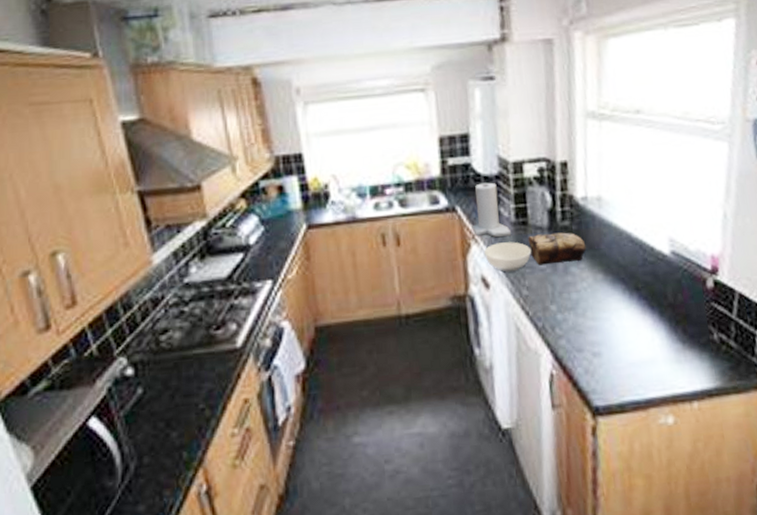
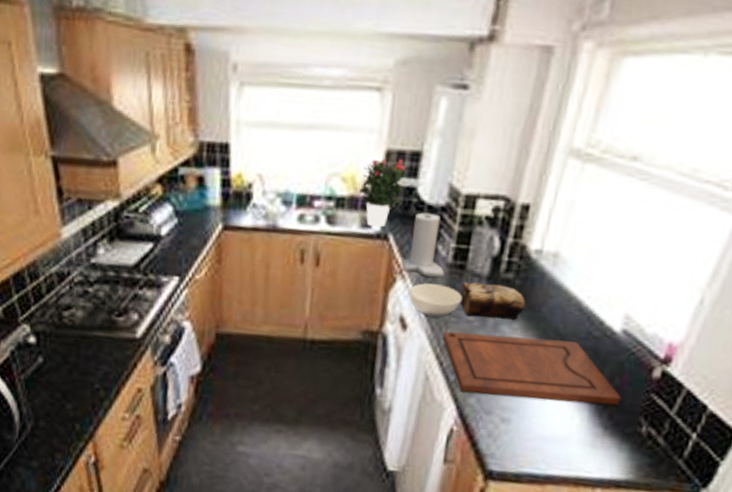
potted flower: none [423,142,462,203] -> present [359,158,407,228]
cutting board: none [522,270,689,335] -> present [442,331,621,406]

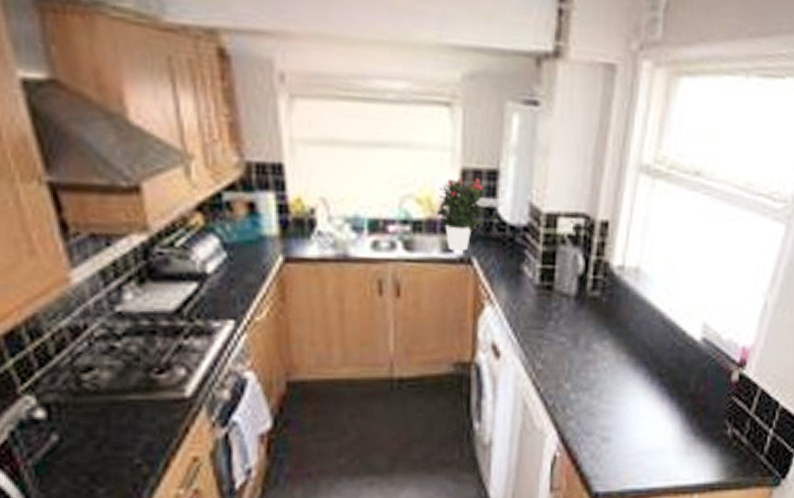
paper towel: present [402,212,445,278] -> none [489,233,534,300]
bowl: present [409,283,463,318] -> none [499,307,553,342]
cutting board: present [442,331,621,406] -> none [537,353,707,415]
bread loaf: present [460,282,526,320] -> none [550,302,614,338]

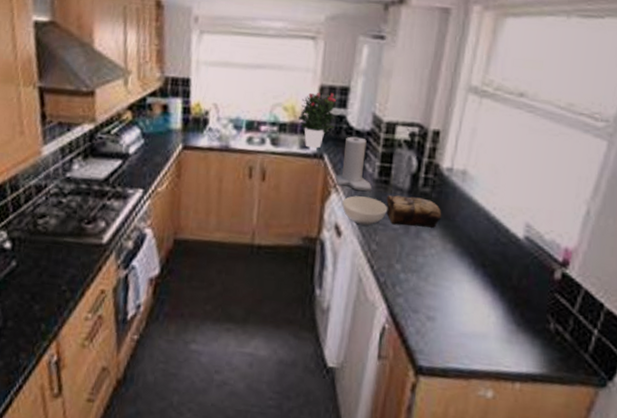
paper towel: none [489,233,534,300] -> present [336,136,372,191]
bowl: none [499,307,553,342] -> present [342,196,388,226]
bread loaf: none [550,302,614,338] -> present [386,195,442,228]

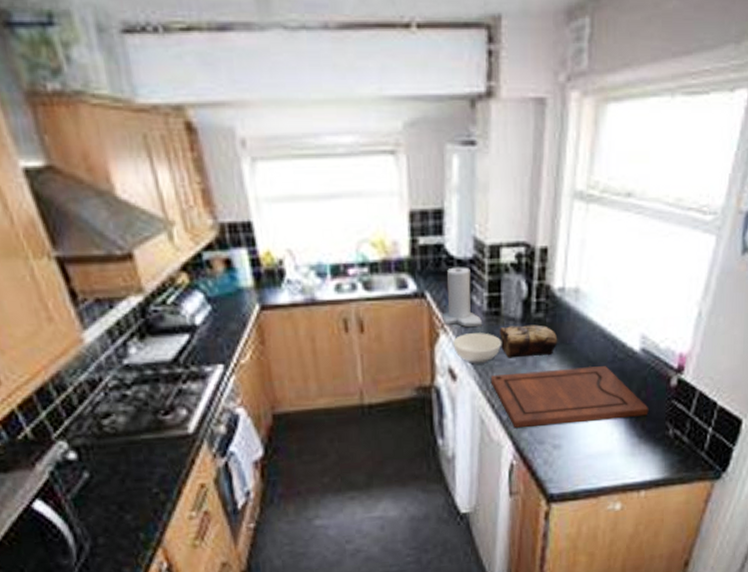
potted flower: present [299,92,338,149] -> none [390,219,433,287]
cutting board: none [372,238,530,304] -> present [490,366,649,428]

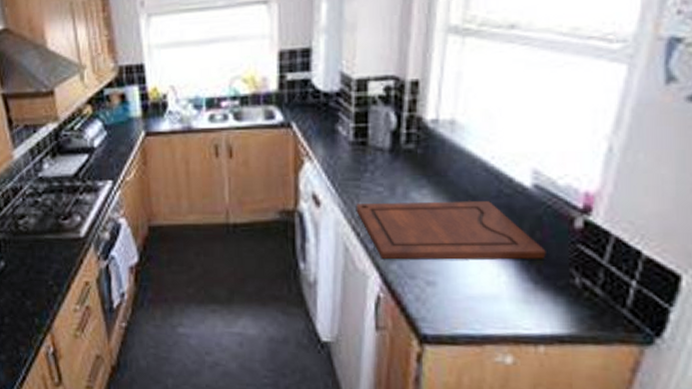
paper towel: present [442,267,483,327] -> none [307,99,349,155]
bowl: present [453,333,502,364] -> none [317,162,369,192]
bread loaf: present [499,324,558,358] -> none [366,155,431,188]

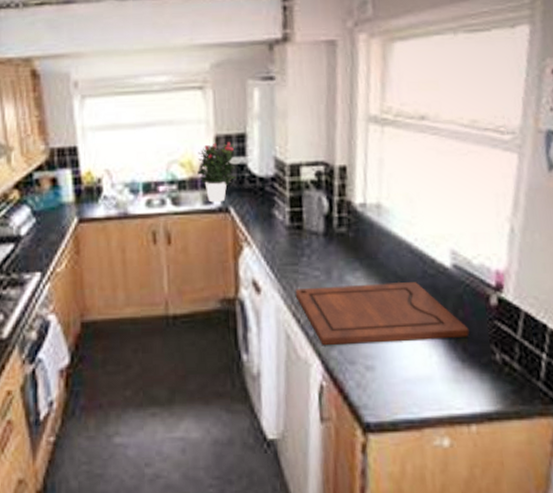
potted flower: none [260,57,300,118] -> present [197,142,237,203]

